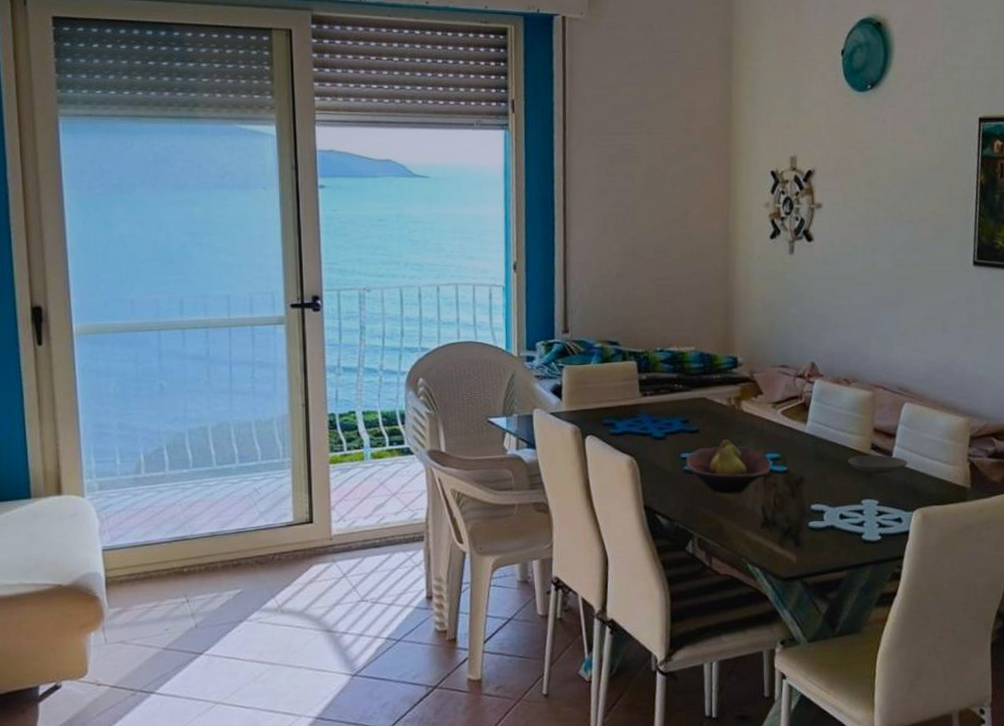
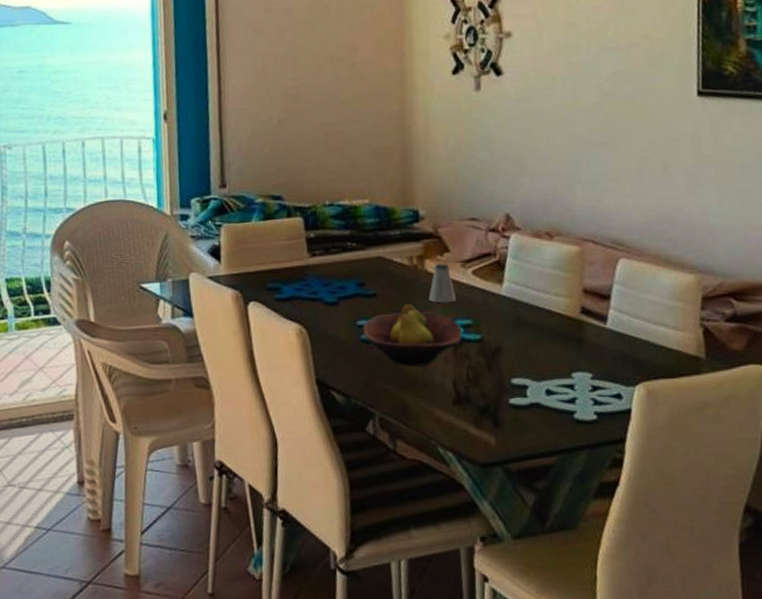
saltshaker: none [744,405,767,439] -> present [429,264,456,303]
plate: present [847,455,908,474] -> none [553,320,627,342]

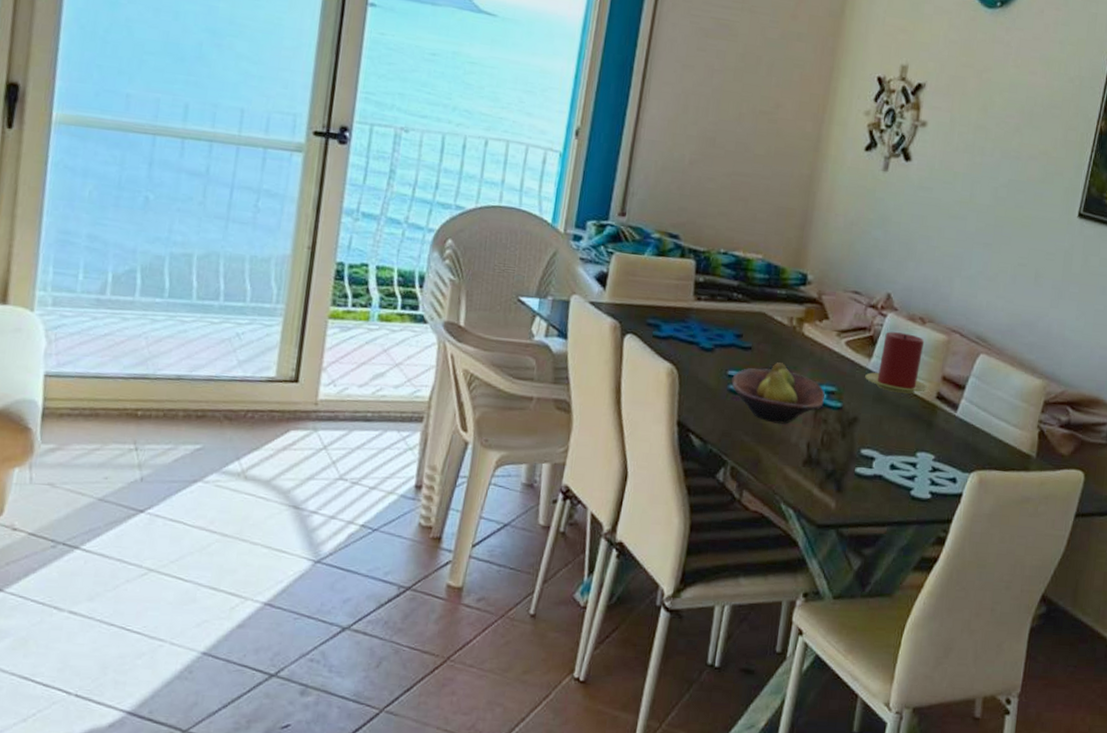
saltshaker: present [429,264,456,303] -> none [800,329,826,368]
candle: none [500,251,570,315] -> present [865,331,928,394]

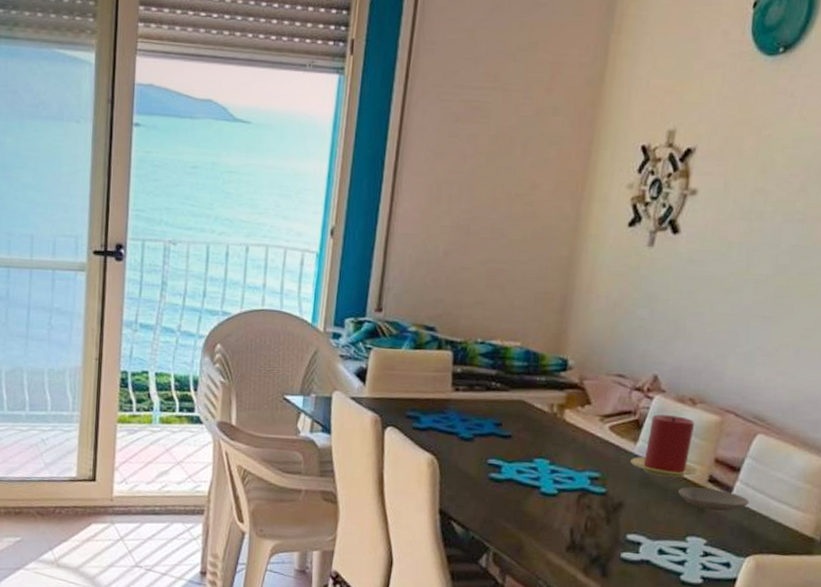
fruit bowl: present [731,362,825,424] -> none [492,450,588,511]
plate: none [908,403,974,428] -> present [677,487,750,511]

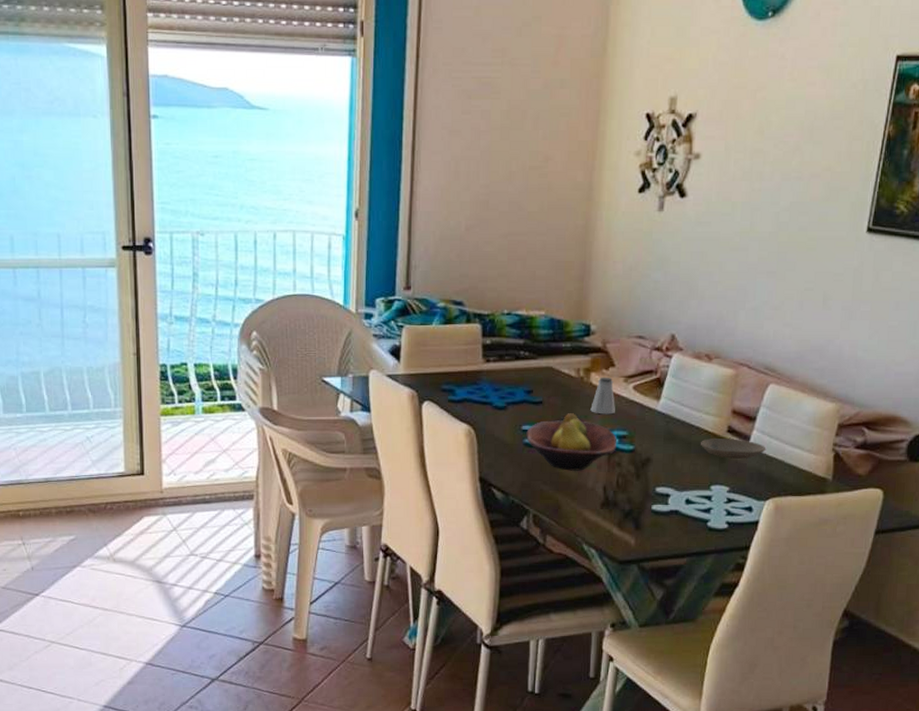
fruit bowl: none [492,450,588,511] -> present [526,413,617,471]
saltshaker: none [562,415,589,454] -> present [590,378,615,415]
candle: present [630,414,699,478] -> none [655,372,718,430]

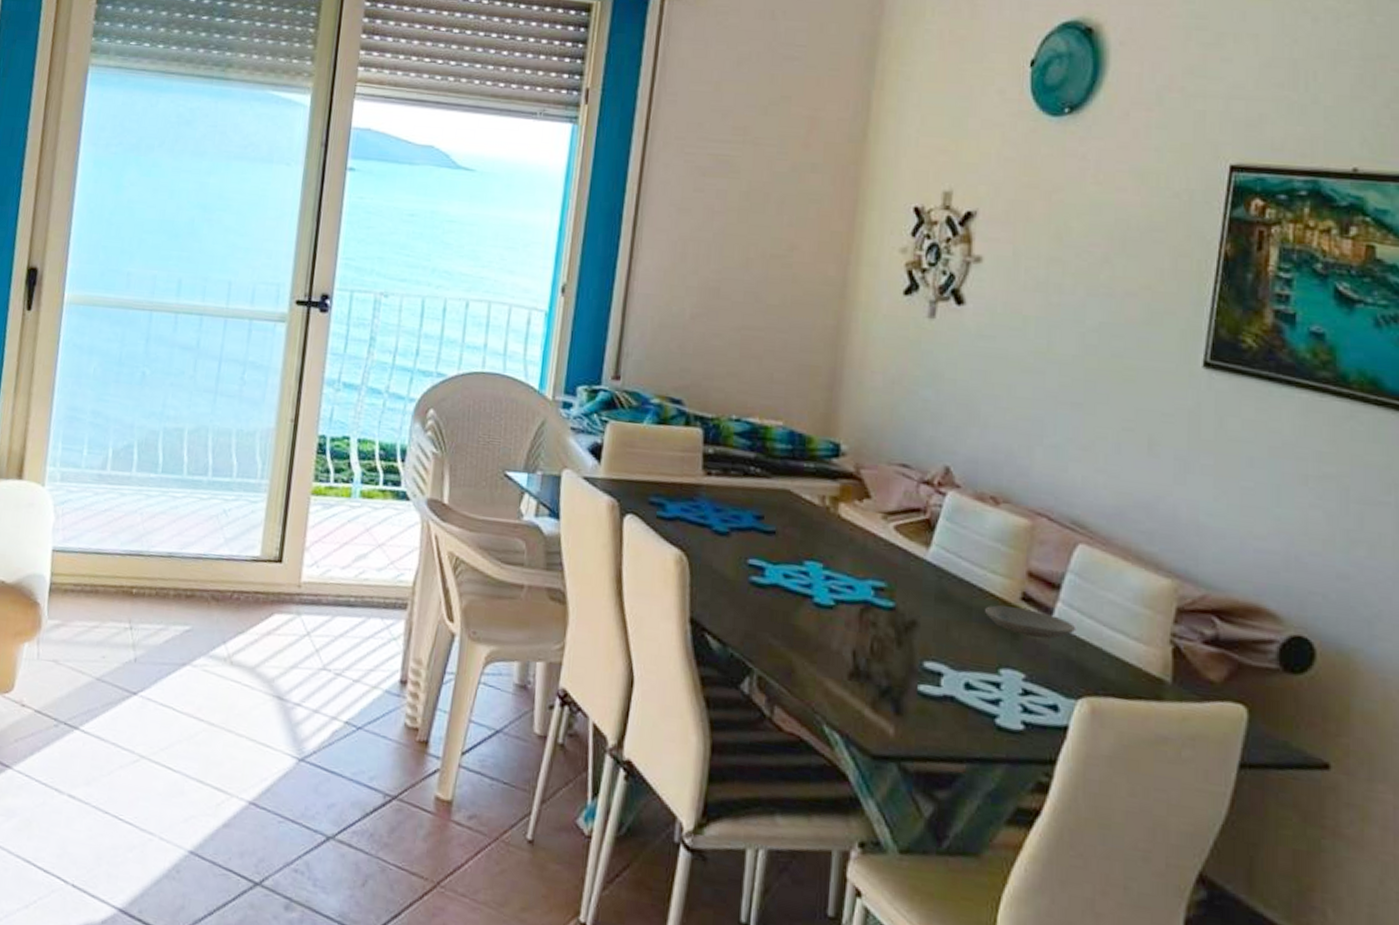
fruit bowl: present [526,413,617,471] -> none [753,550,872,626]
saltshaker: present [590,378,615,415] -> none [838,510,871,558]

